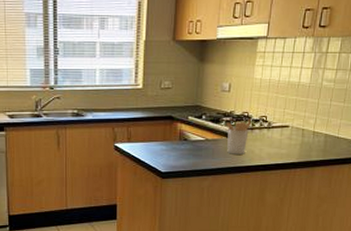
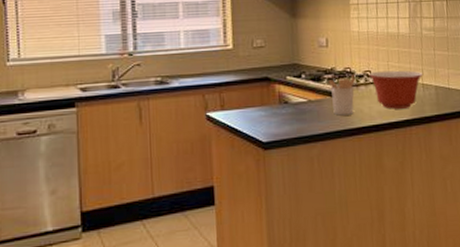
mixing bowl: none [264,117,316,152] -> present [369,70,424,109]

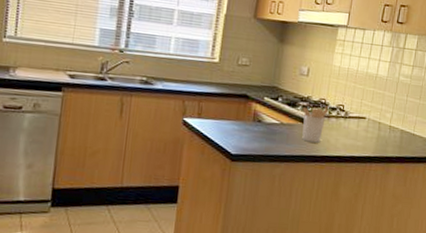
mixing bowl: present [369,70,424,109] -> none [341,106,393,146]

